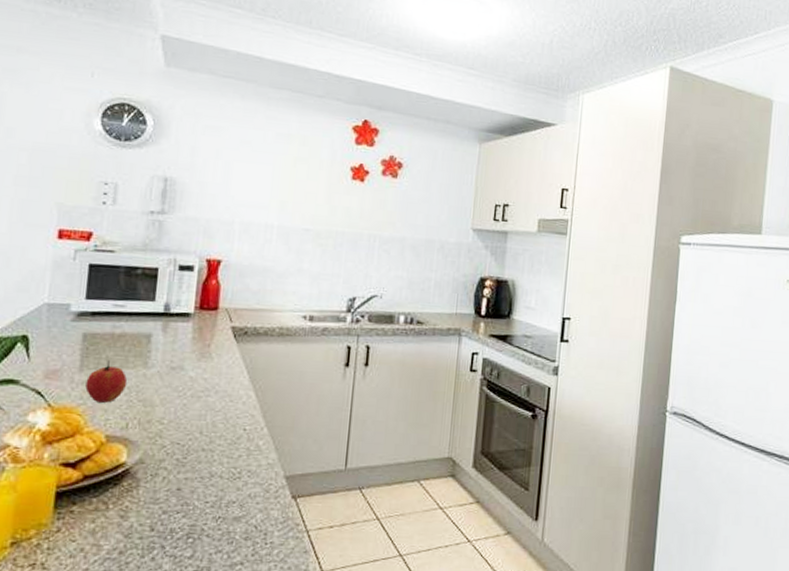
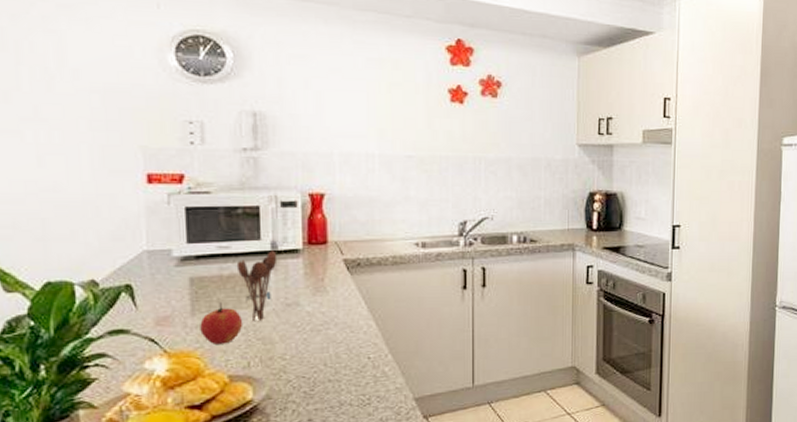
utensil holder: none [128,312,169,382] -> present [236,250,277,321]

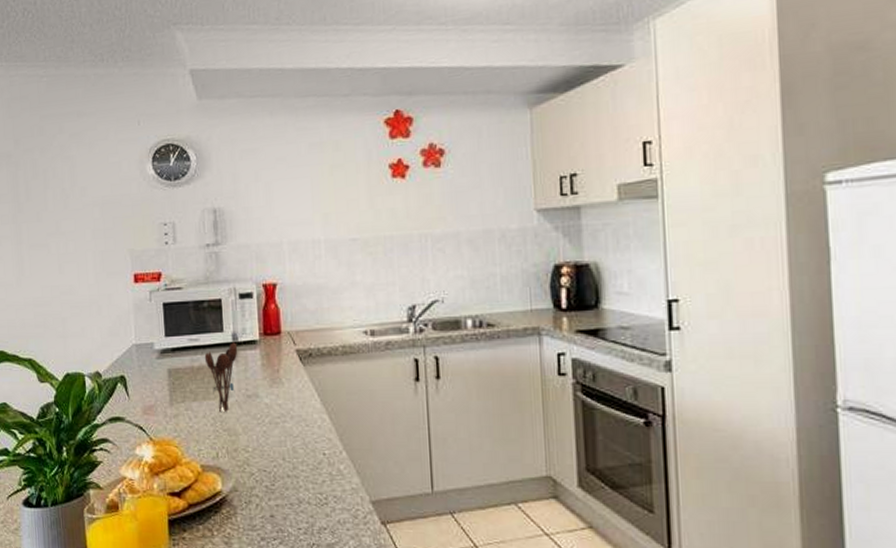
apple: present [200,303,243,344] -> none [177,393,212,434]

